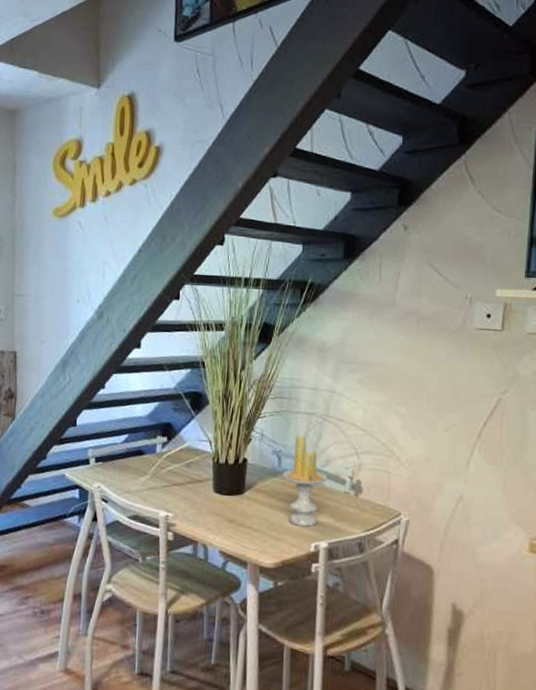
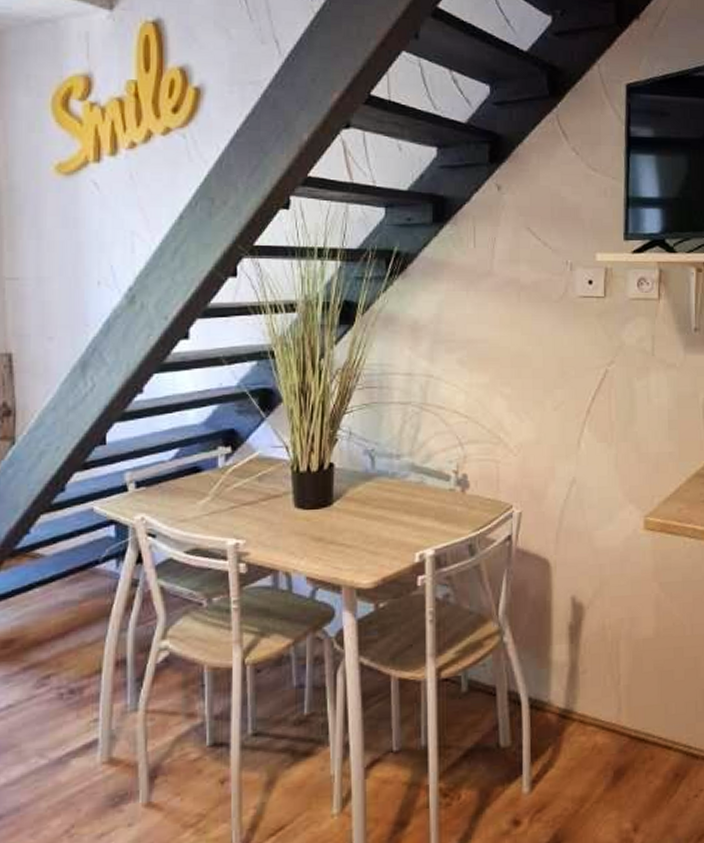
candle: present [282,435,328,527] -> none [377,429,430,535]

